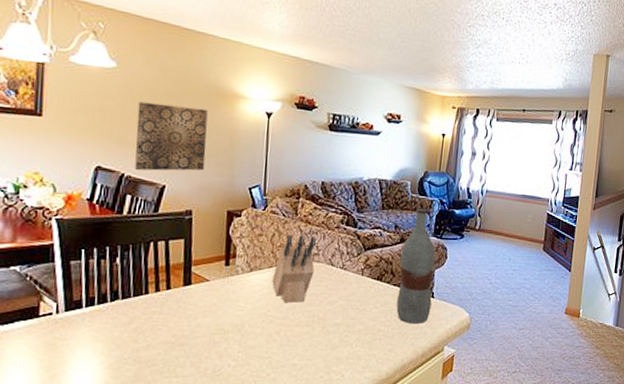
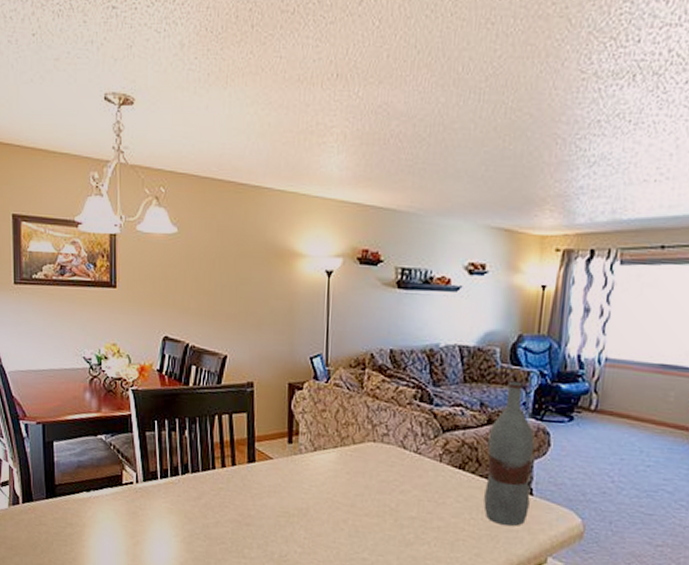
wall art: present [135,101,208,171] -> none [198,267,266,341]
knife block: present [272,234,316,303] -> none [337,411,385,489]

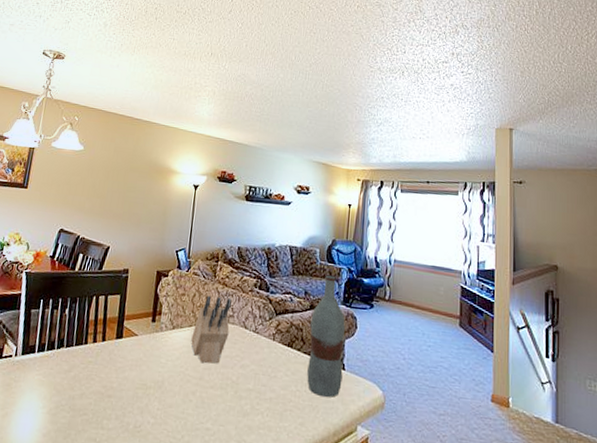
knife block: none [337,411,385,489] -> present [191,295,232,364]

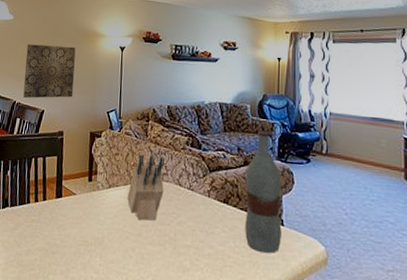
wall art: none [88,176,148,235] -> present [23,44,76,99]

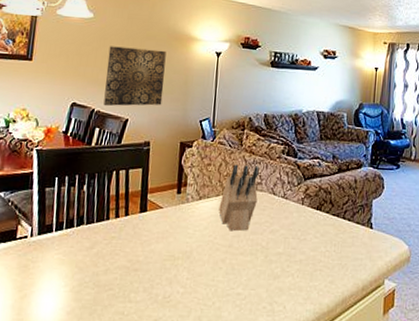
bottle: present [245,130,282,253] -> none [336,138,373,255]

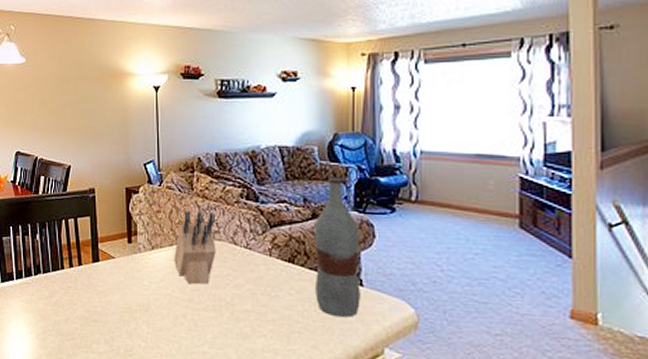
wall art: present [103,46,167,107] -> none [44,90,102,154]
bottle: none [336,138,373,255] -> present [314,177,360,317]

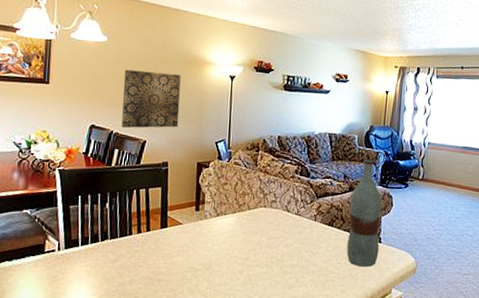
wall art: none [44,90,102,154] -> present [121,69,181,129]
knife block: present [174,211,216,285] -> none [235,183,274,246]

